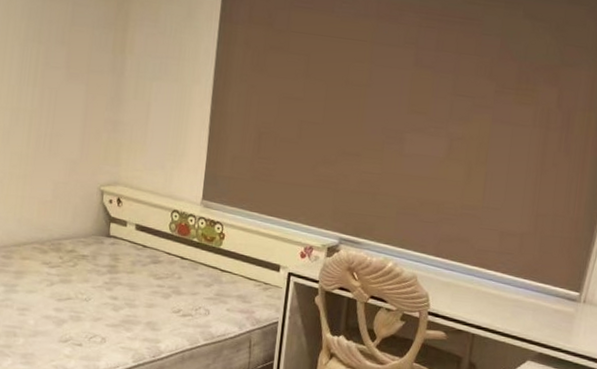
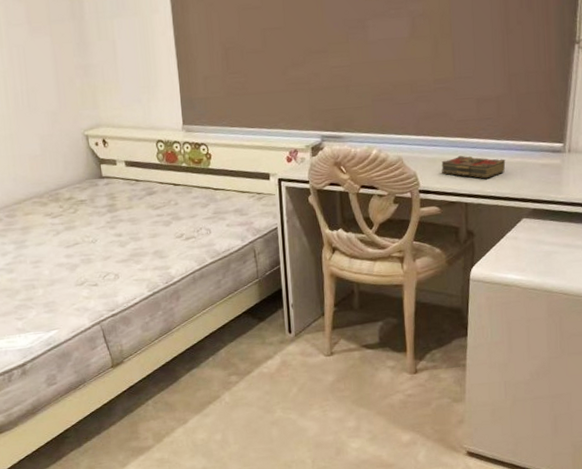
book: none [454,284,520,314] -> present [441,155,506,179]

